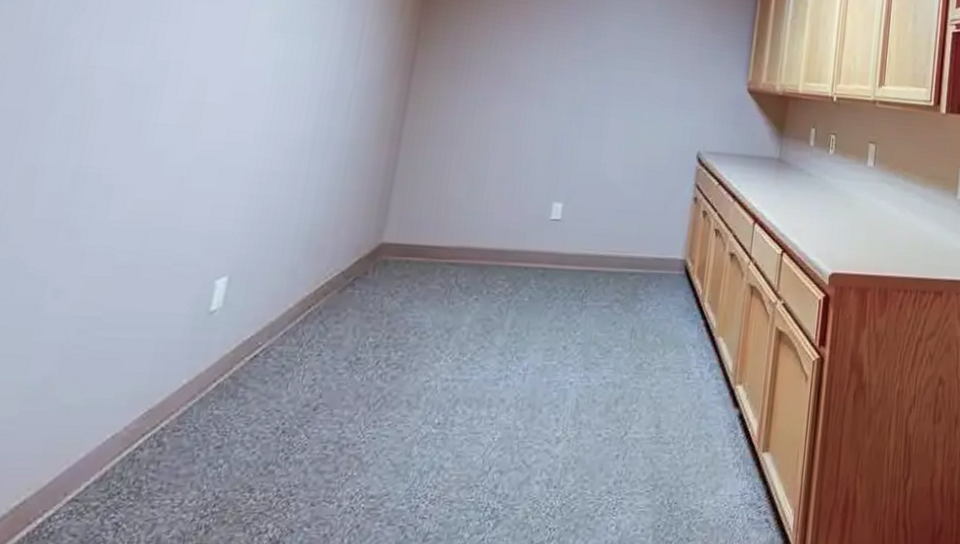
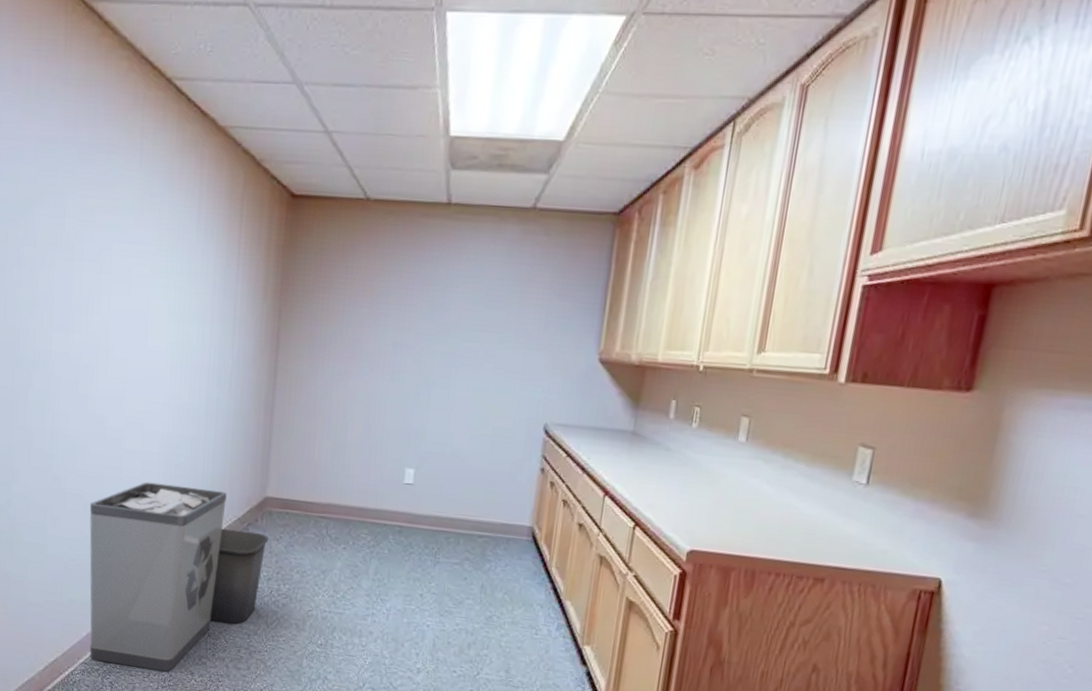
recycling bin: none [85,232,330,494] -> present [89,481,227,672]
waste bin: none [286,285,382,413] -> present [209,528,269,624]

